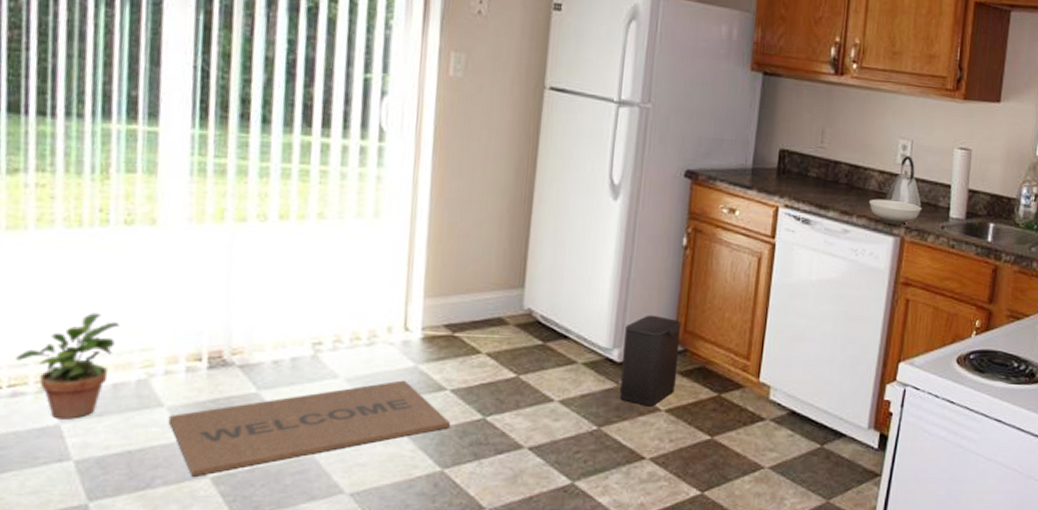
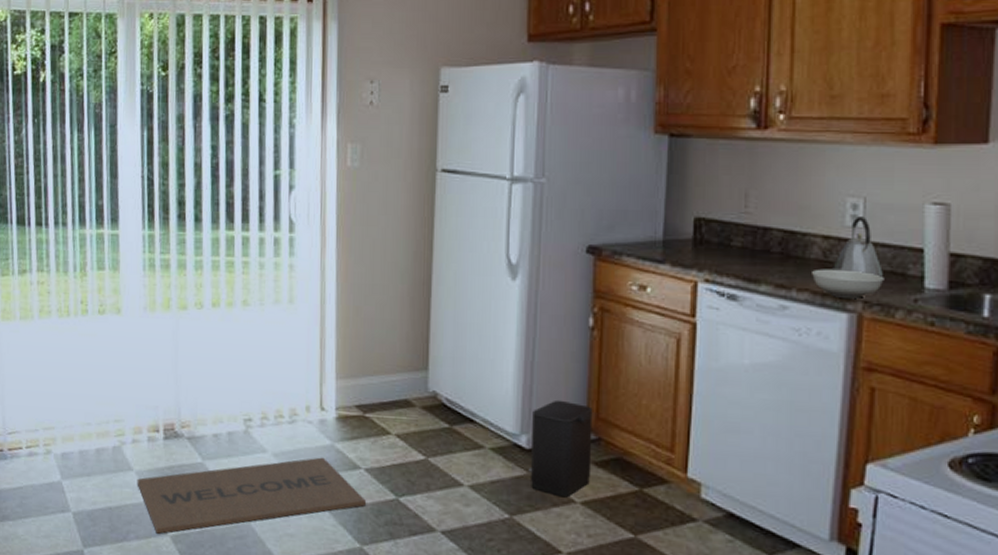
potted plant: present [15,313,120,420] -> none [30,388,99,477]

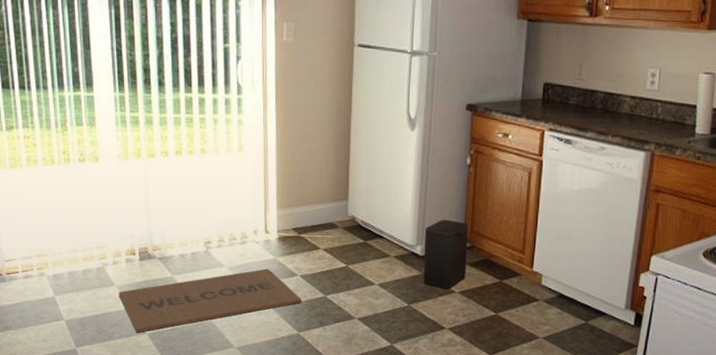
bowl: present [812,269,884,300] -> none [622,120,670,142]
kettle: present [833,216,883,277] -> none [636,82,669,126]

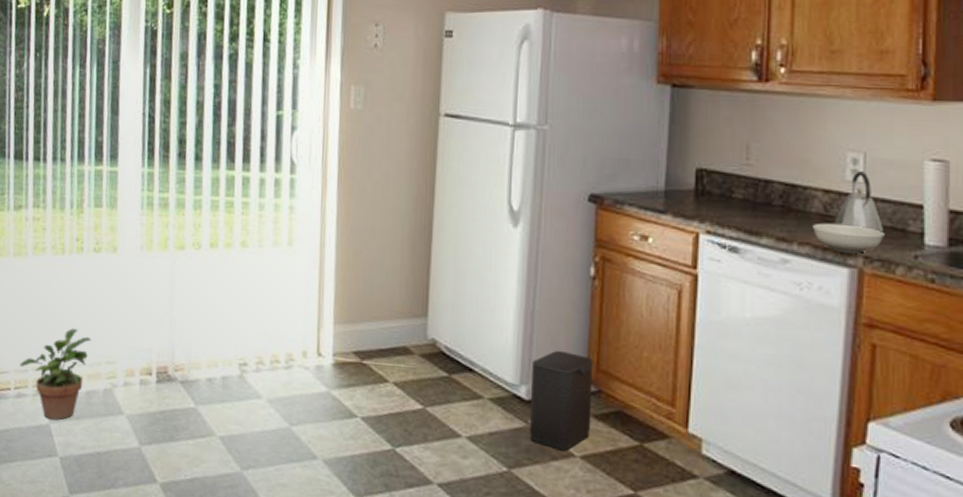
potted plant: none [25,222,83,294] -> present [20,328,92,420]
doormat: present [118,268,302,333] -> none [127,404,363,482]
bowl: none [622,120,670,142] -> present [813,223,885,255]
kettle: none [636,82,669,126] -> present [833,171,883,232]

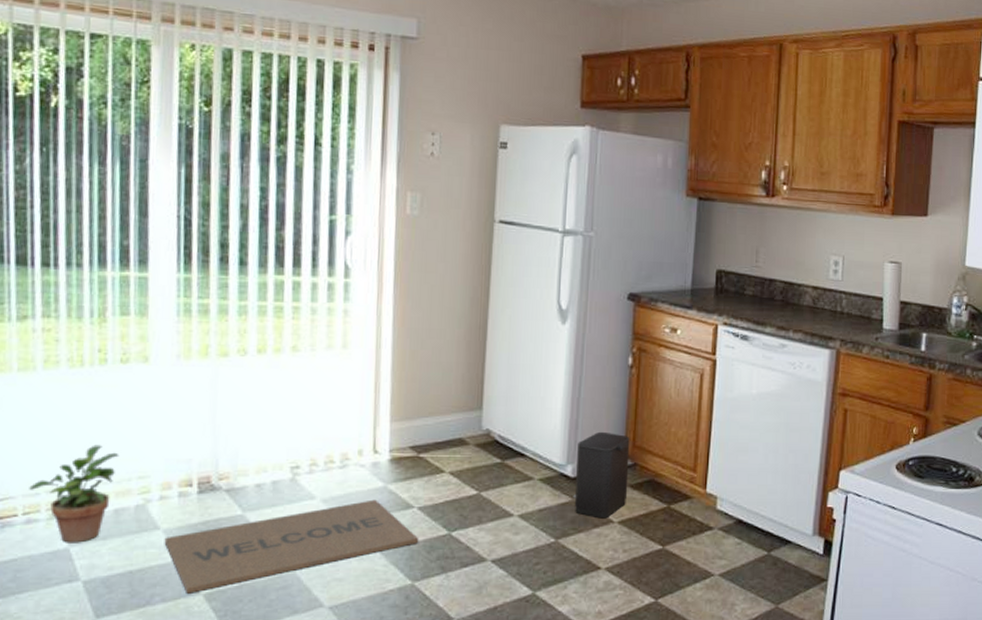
doormat: none [127,404,363,482] -> present [164,499,419,594]
bowl: present [813,223,885,255] -> none [804,313,856,339]
kettle: present [833,171,883,232] -> none [819,271,855,320]

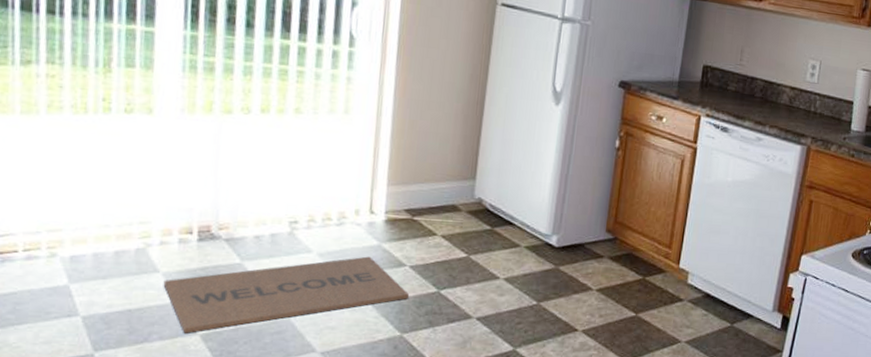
potted plant: present [29,445,119,543] -> none [30,189,121,281]
pedal bin: present [573,431,630,519] -> none [556,206,613,286]

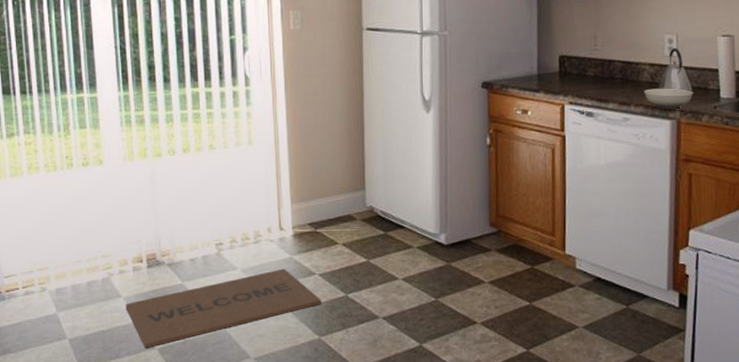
bowl: none [780,111,827,136] -> present [644,88,694,110]
kettle: none [794,74,827,120] -> present [658,48,692,92]

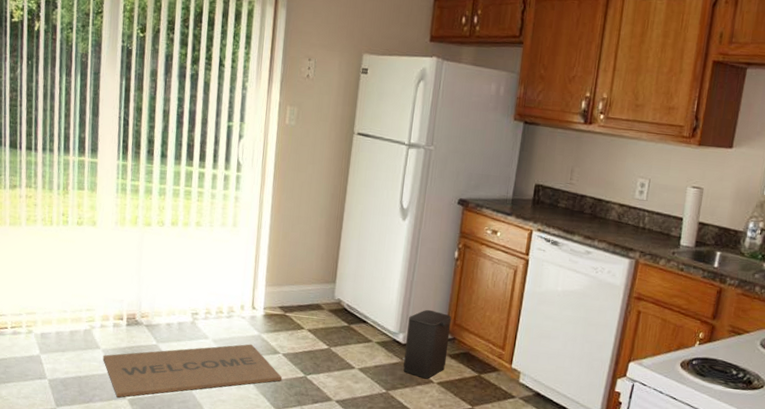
pedal bin: none [447,204,495,280] -> present [402,309,452,379]
bowl: present [644,88,694,110] -> none [609,227,656,250]
kettle: present [658,48,692,92] -> none [623,192,655,235]

